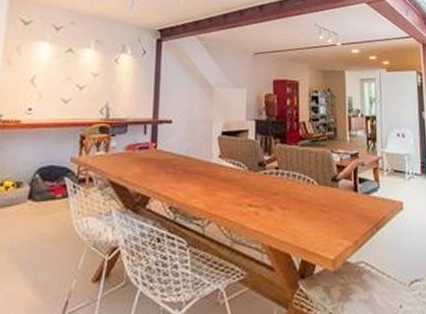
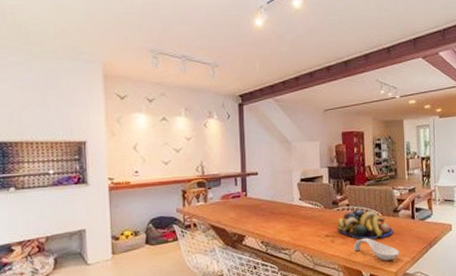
fruit bowl: none [261,174,332,214] -> present [336,209,394,240]
spoon rest: none [282,211,338,243] -> present [353,238,399,260]

